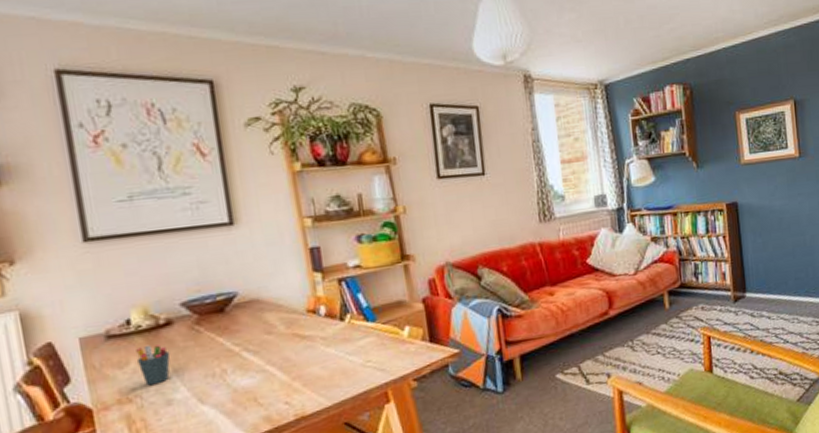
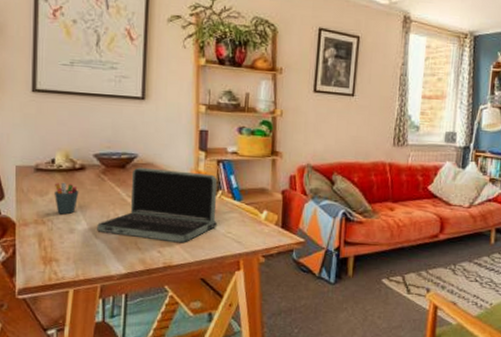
laptop: none [201,297,352,396] -> present [97,167,218,243]

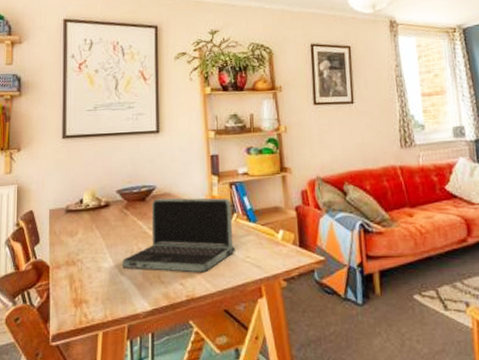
pen holder: present [55,182,79,215] -> none [83,220,105,254]

